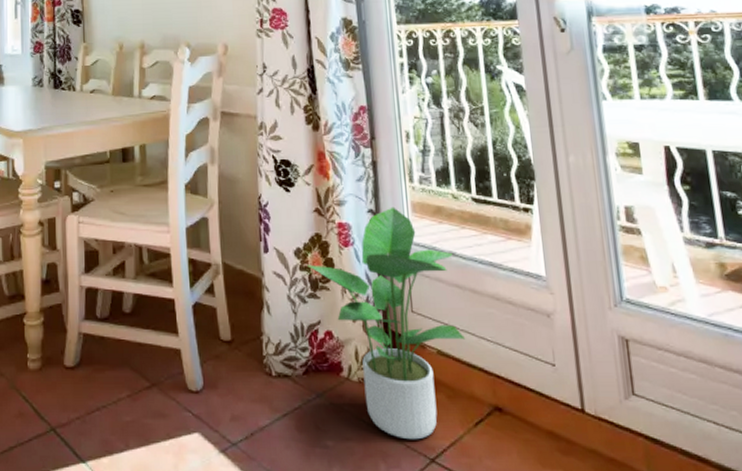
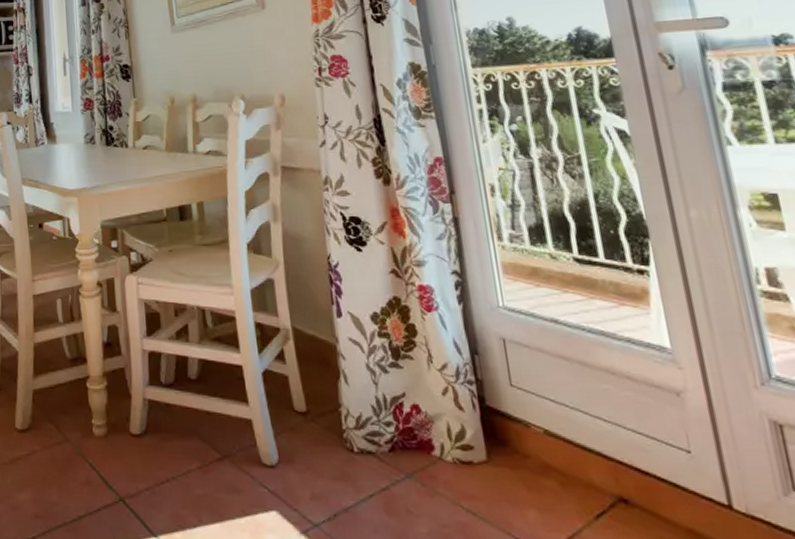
potted plant: present [307,207,465,440] -> none [386,268,576,531]

